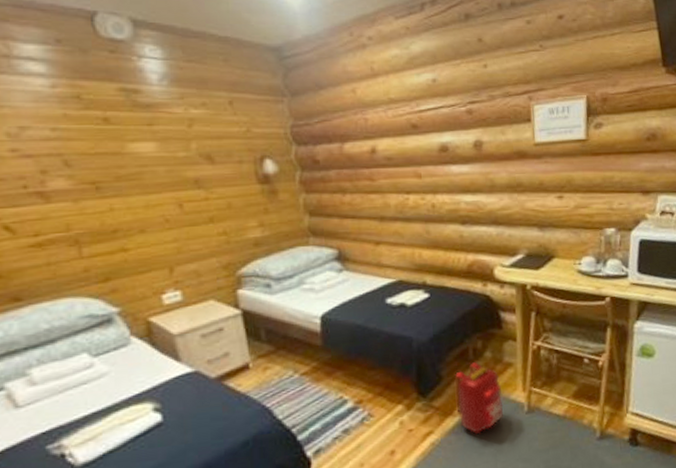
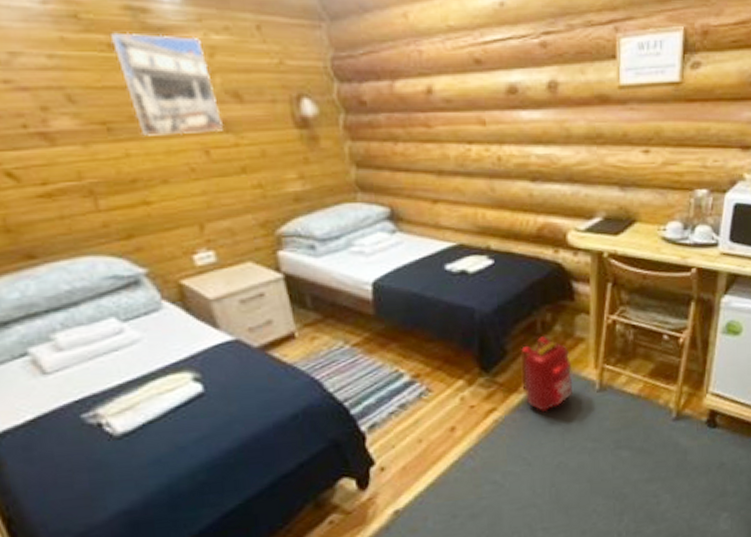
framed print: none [105,109,197,193] -> present [109,32,224,136]

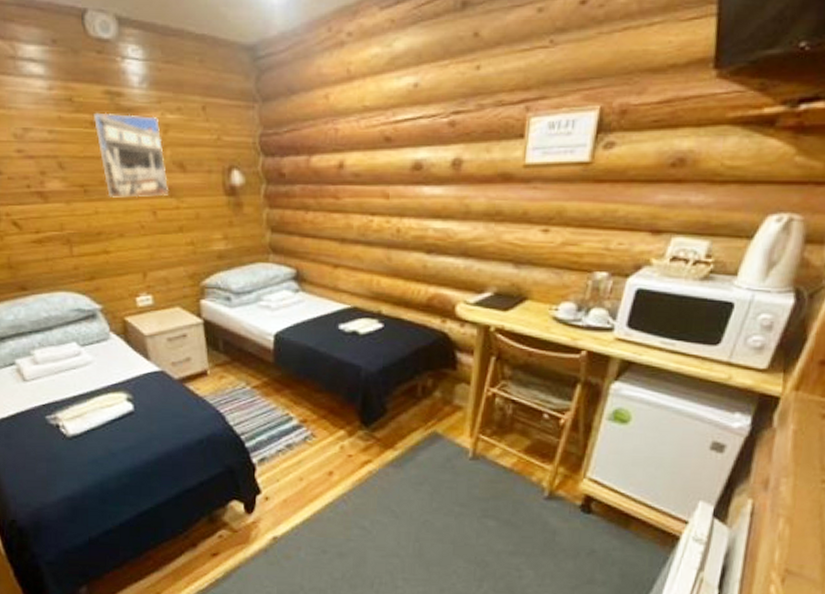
backpack: present [520,336,572,413] -> none [397,400,447,472]

